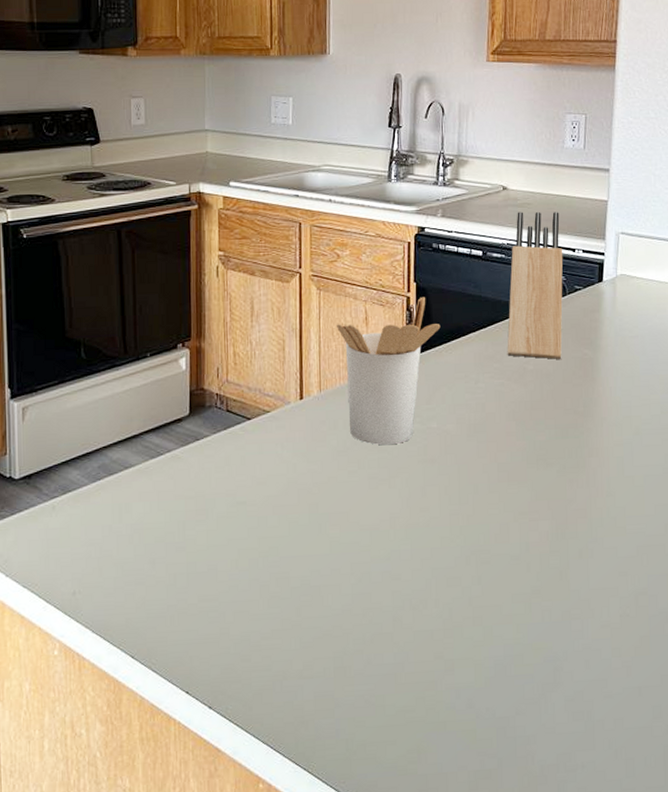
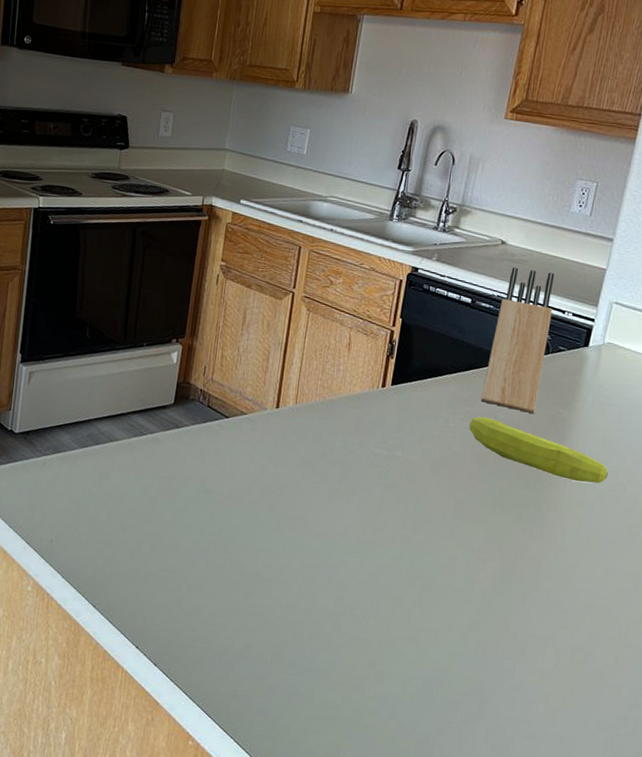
utensil holder: present [337,297,441,445] -> none [318,332,420,465]
fruit: none [499,371,641,422] -> present [469,416,608,484]

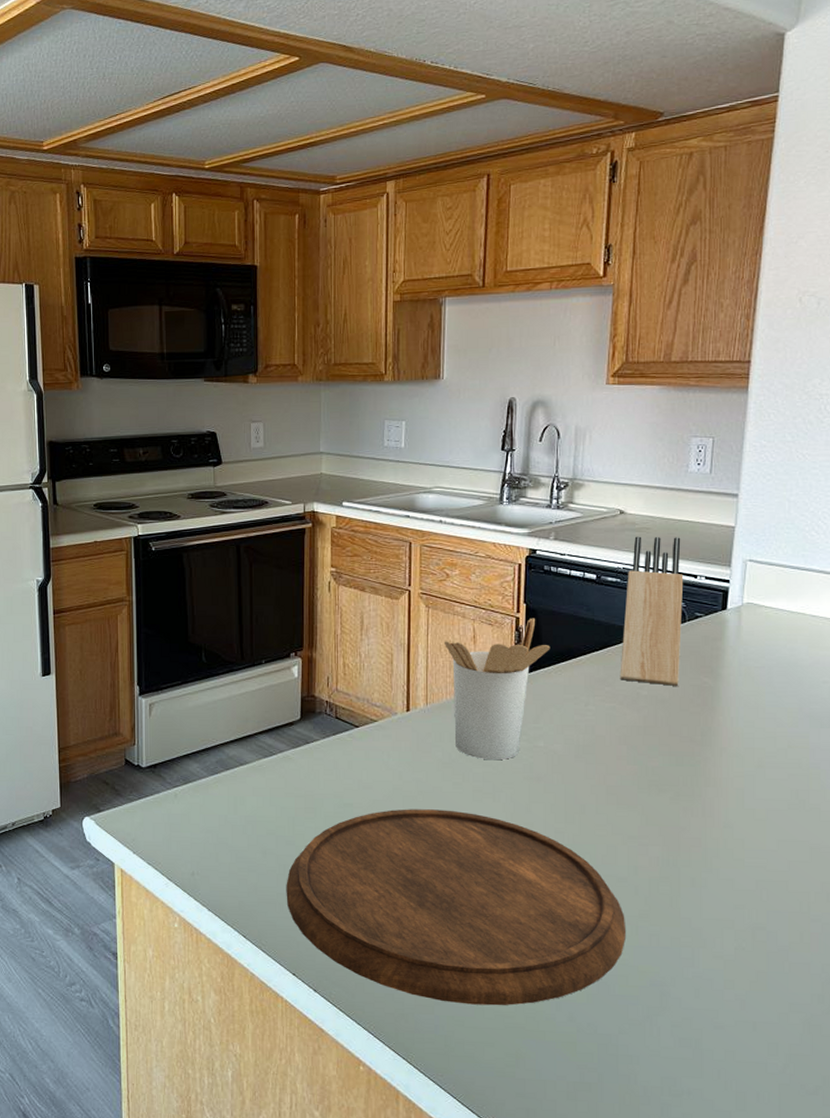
cutting board: none [138,500,457,698] -> present [286,809,627,1006]
utensil holder: none [318,332,420,465] -> present [445,618,550,761]
fruit: present [469,416,608,484] -> none [611,695,766,752]

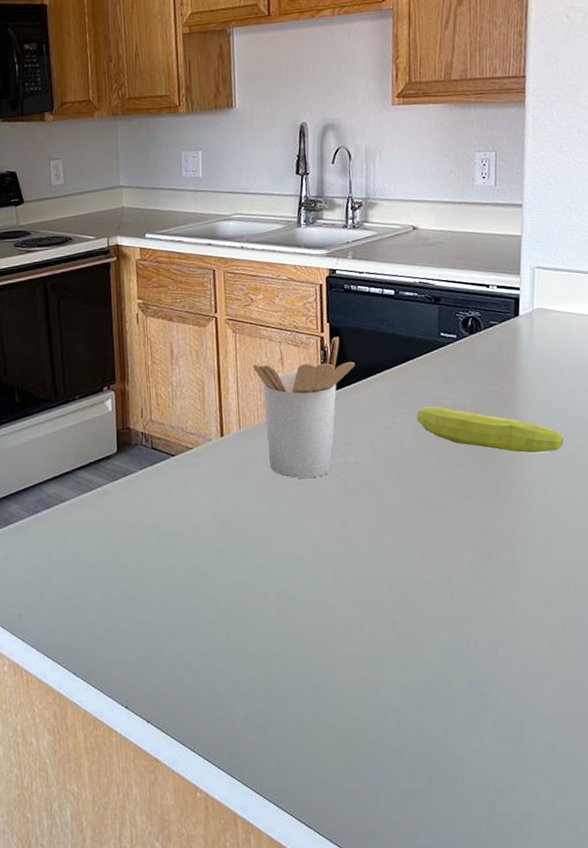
cutting board: present [286,809,627,1006] -> none [113,531,445,722]
fruit: none [611,695,766,752] -> present [416,406,564,454]
knife block: present [620,536,684,686] -> none [422,249,479,394]

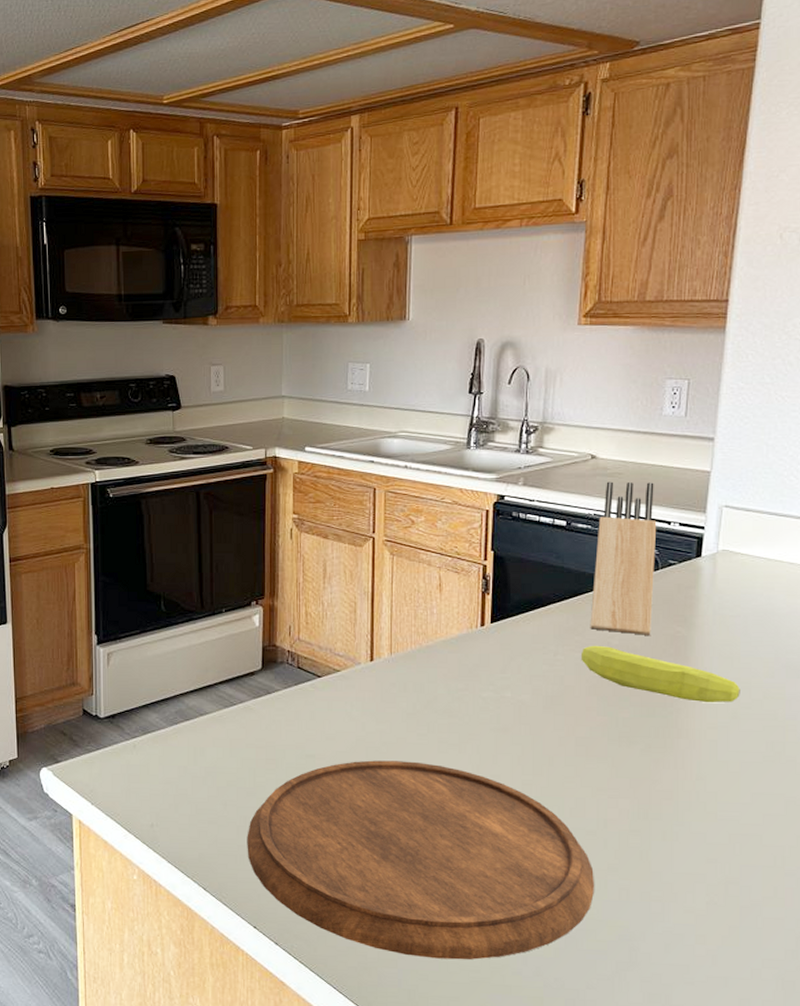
cutting board: none [113,531,445,722] -> present [247,760,595,960]
utensil holder: present [253,336,355,479] -> none [410,565,518,711]
knife block: none [422,249,479,394] -> present [590,481,657,635]

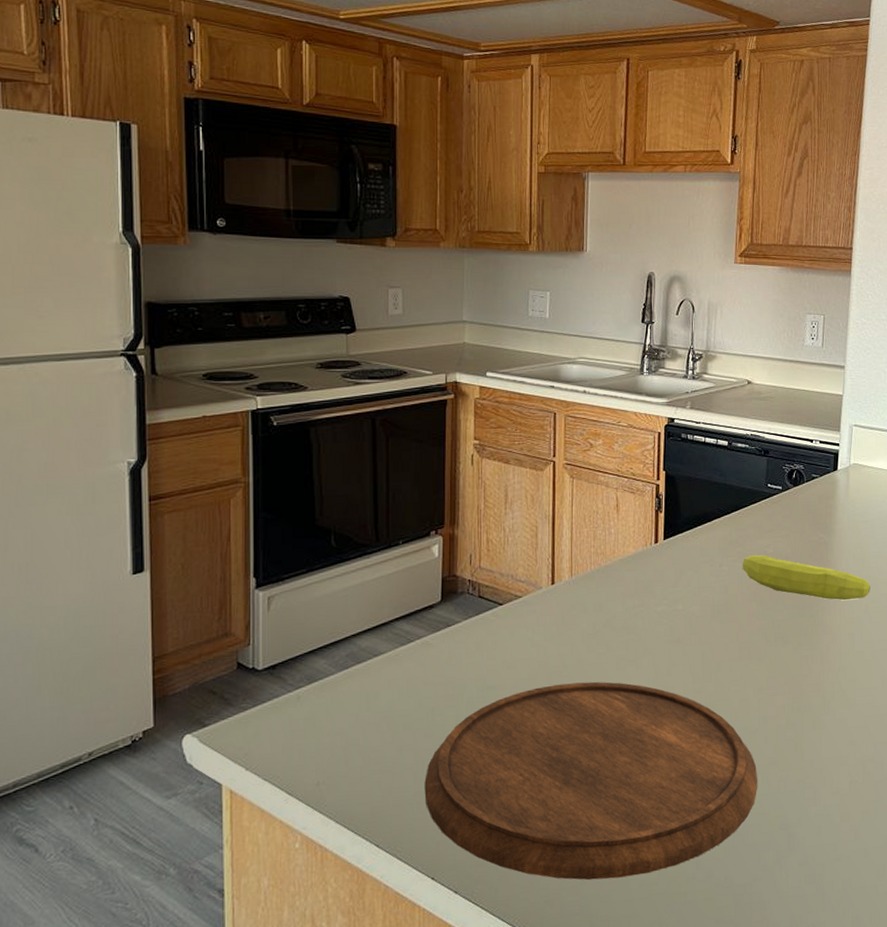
knife block: present [590,481,657,635] -> none [749,404,802,543]

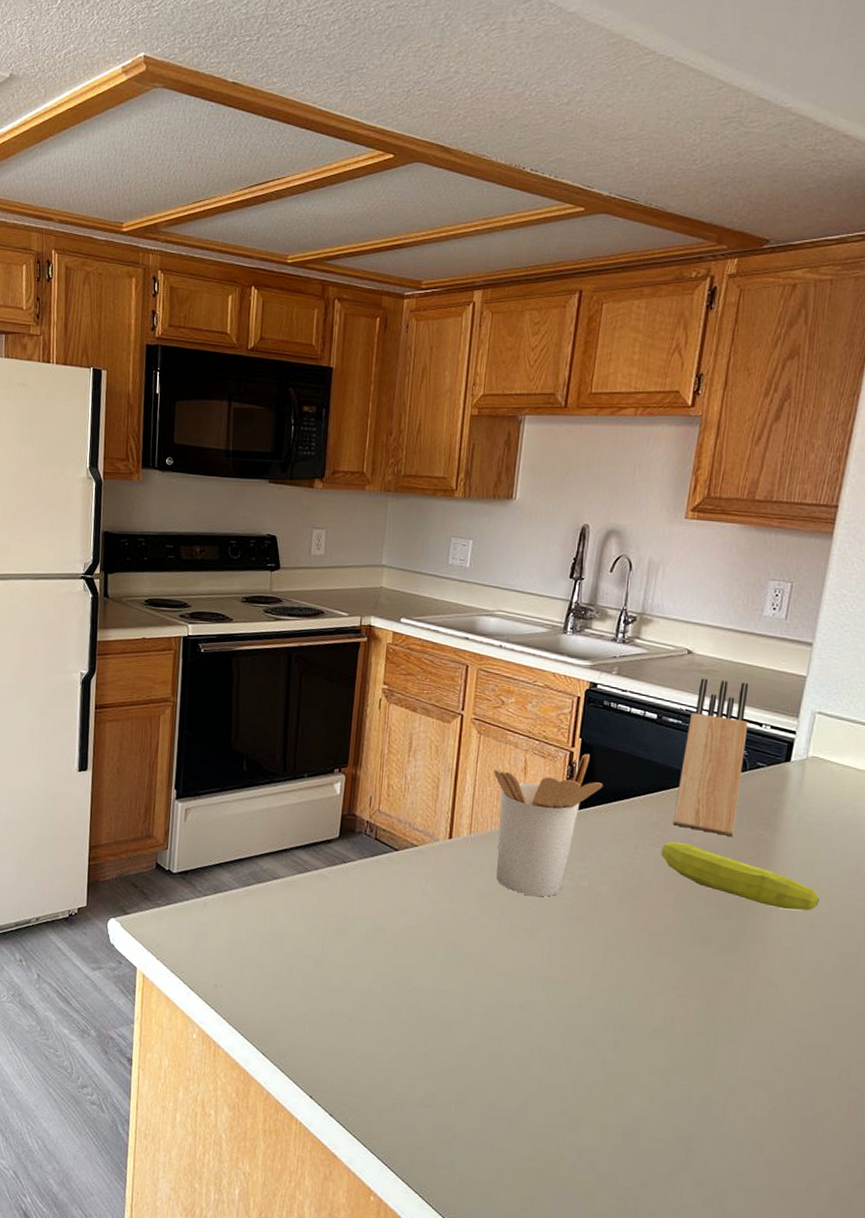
cutting board: present [424,681,758,880] -> none [309,938,657,1149]
utensil holder: none [589,484,688,628] -> present [494,753,603,897]
knife block: none [749,404,802,543] -> present [672,678,749,836]

